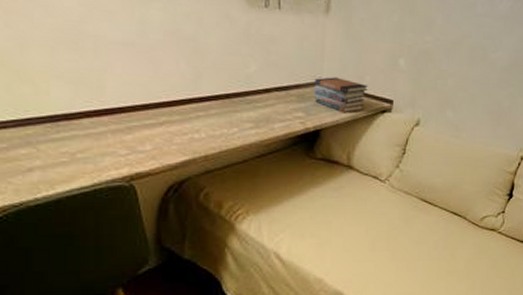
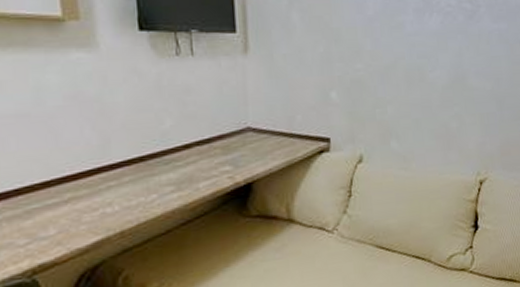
book stack: present [314,77,368,113] -> none [239,121,300,160]

